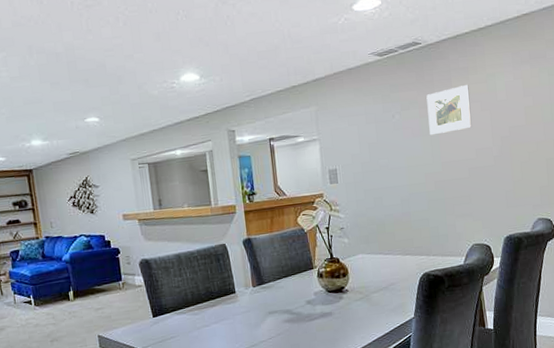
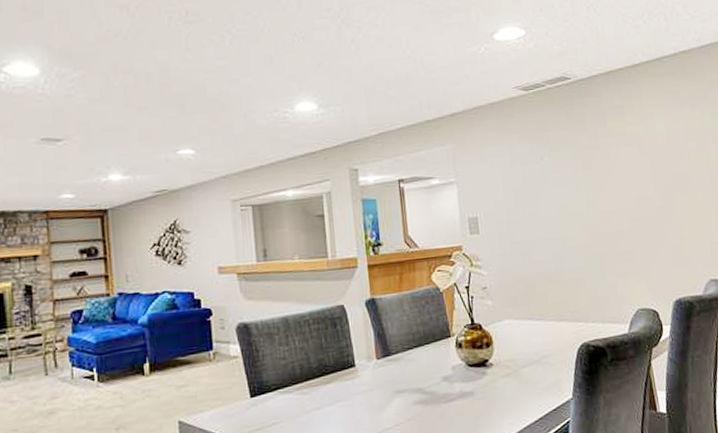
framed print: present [426,84,472,136] -> none [578,125,631,181]

